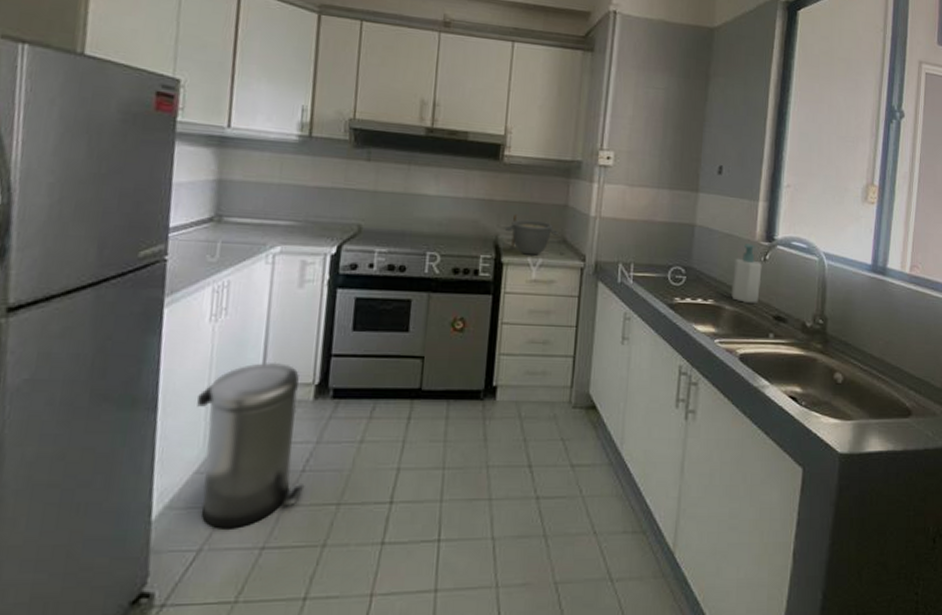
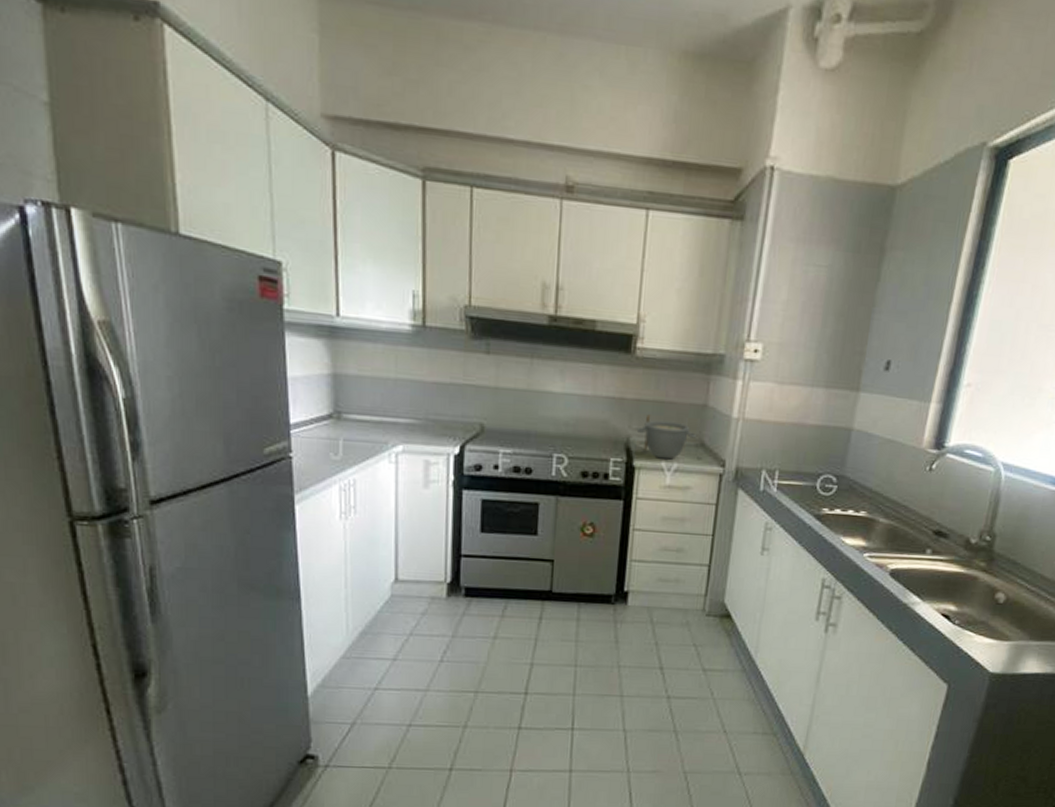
pedal bin: present [197,361,305,531] -> none [337,559,444,709]
soap bottle: present [731,243,762,303] -> none [887,451,927,517]

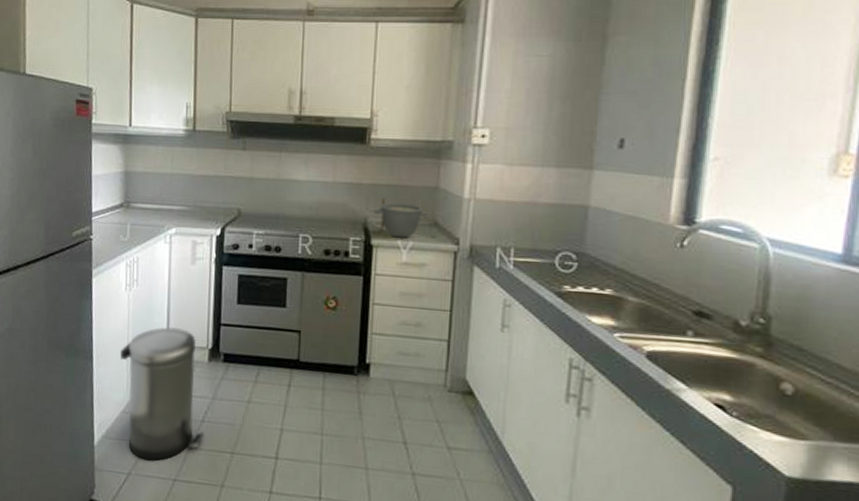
pedal bin: none [337,559,444,709] -> present [120,326,205,462]

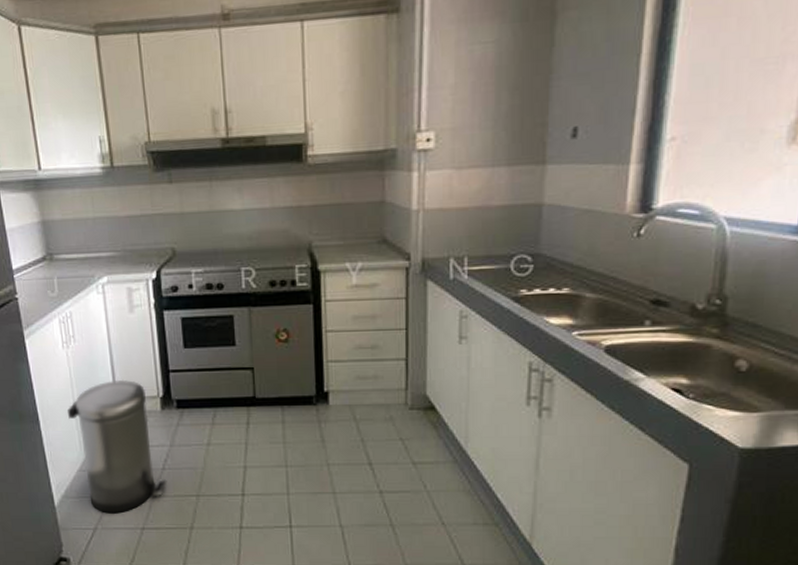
cooking pot: present [373,197,429,238] -> none [317,218,377,260]

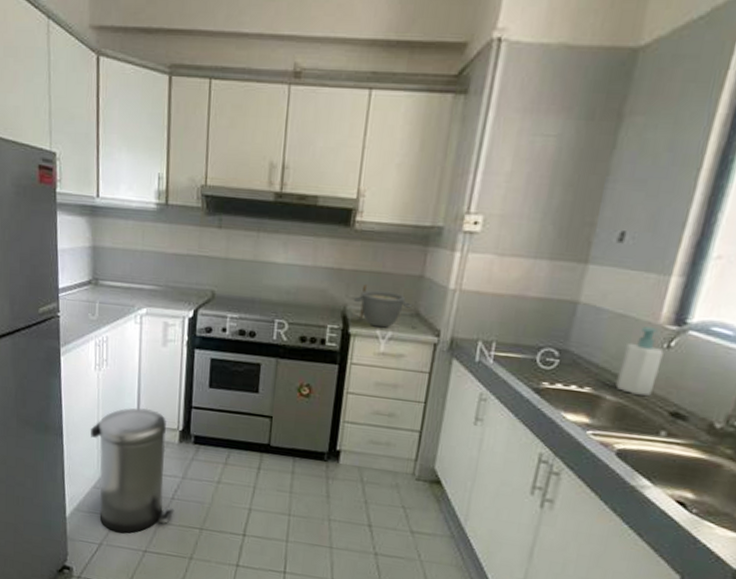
cooking pot: none [317,218,377,260] -> present [353,284,411,328]
soap bottle: none [593,218,635,288] -> present [615,326,664,396]

